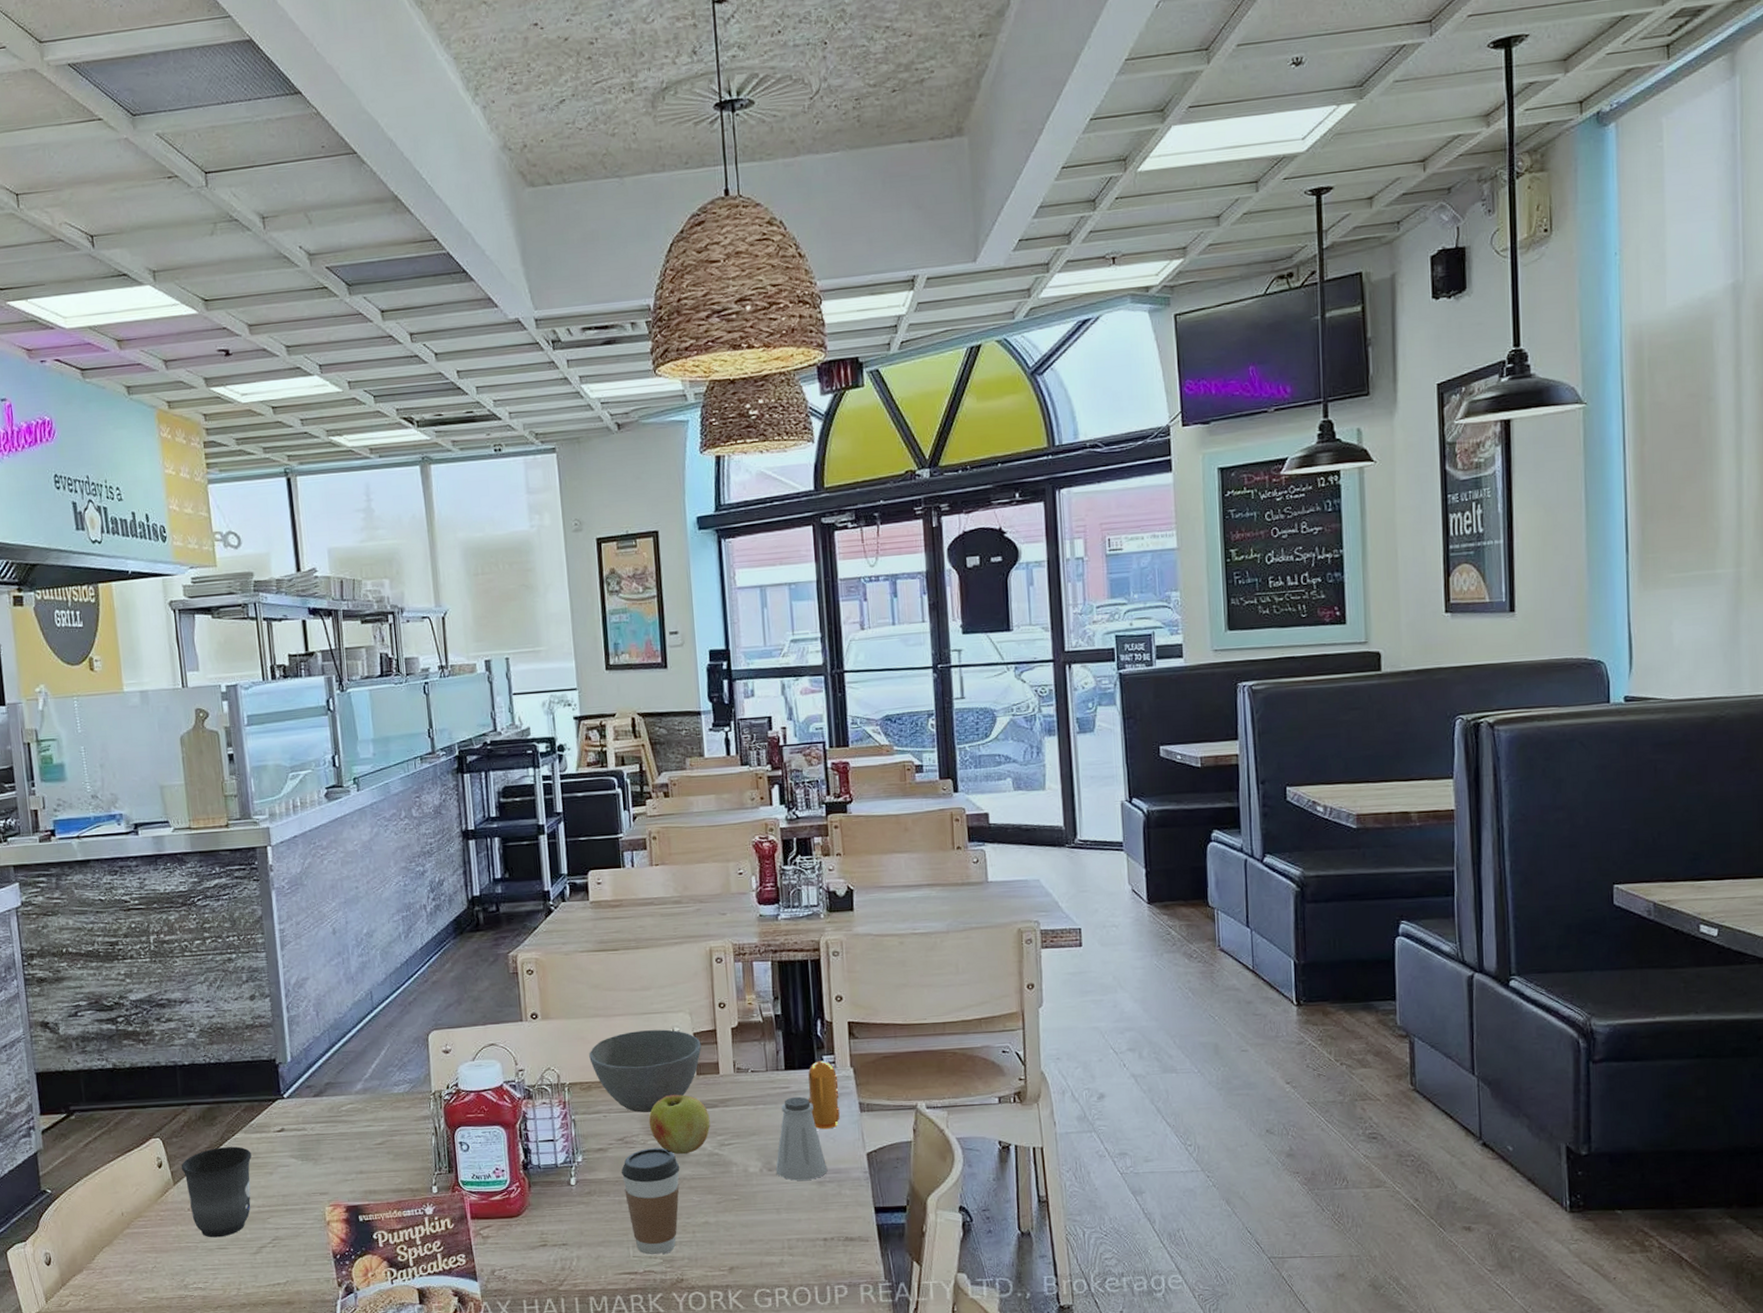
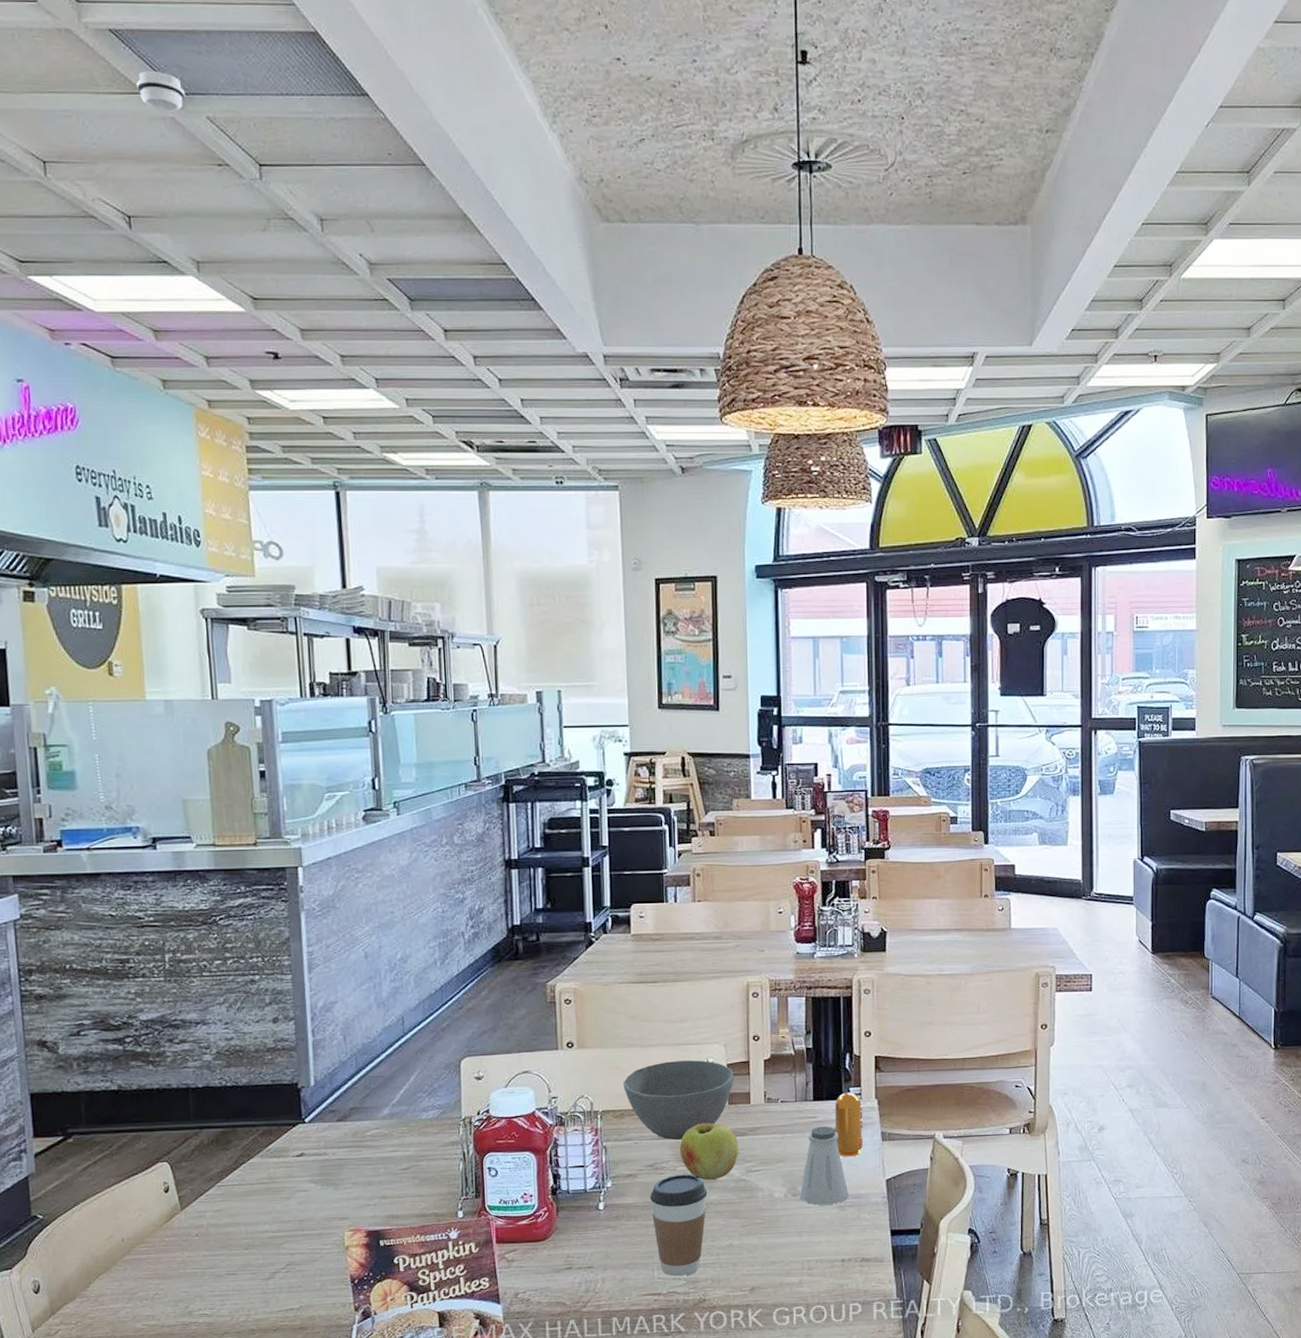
smoke detector: none [94,96,137,134] -> present [137,70,185,112]
mug: present [181,1146,252,1238] -> none [190,1171,268,1264]

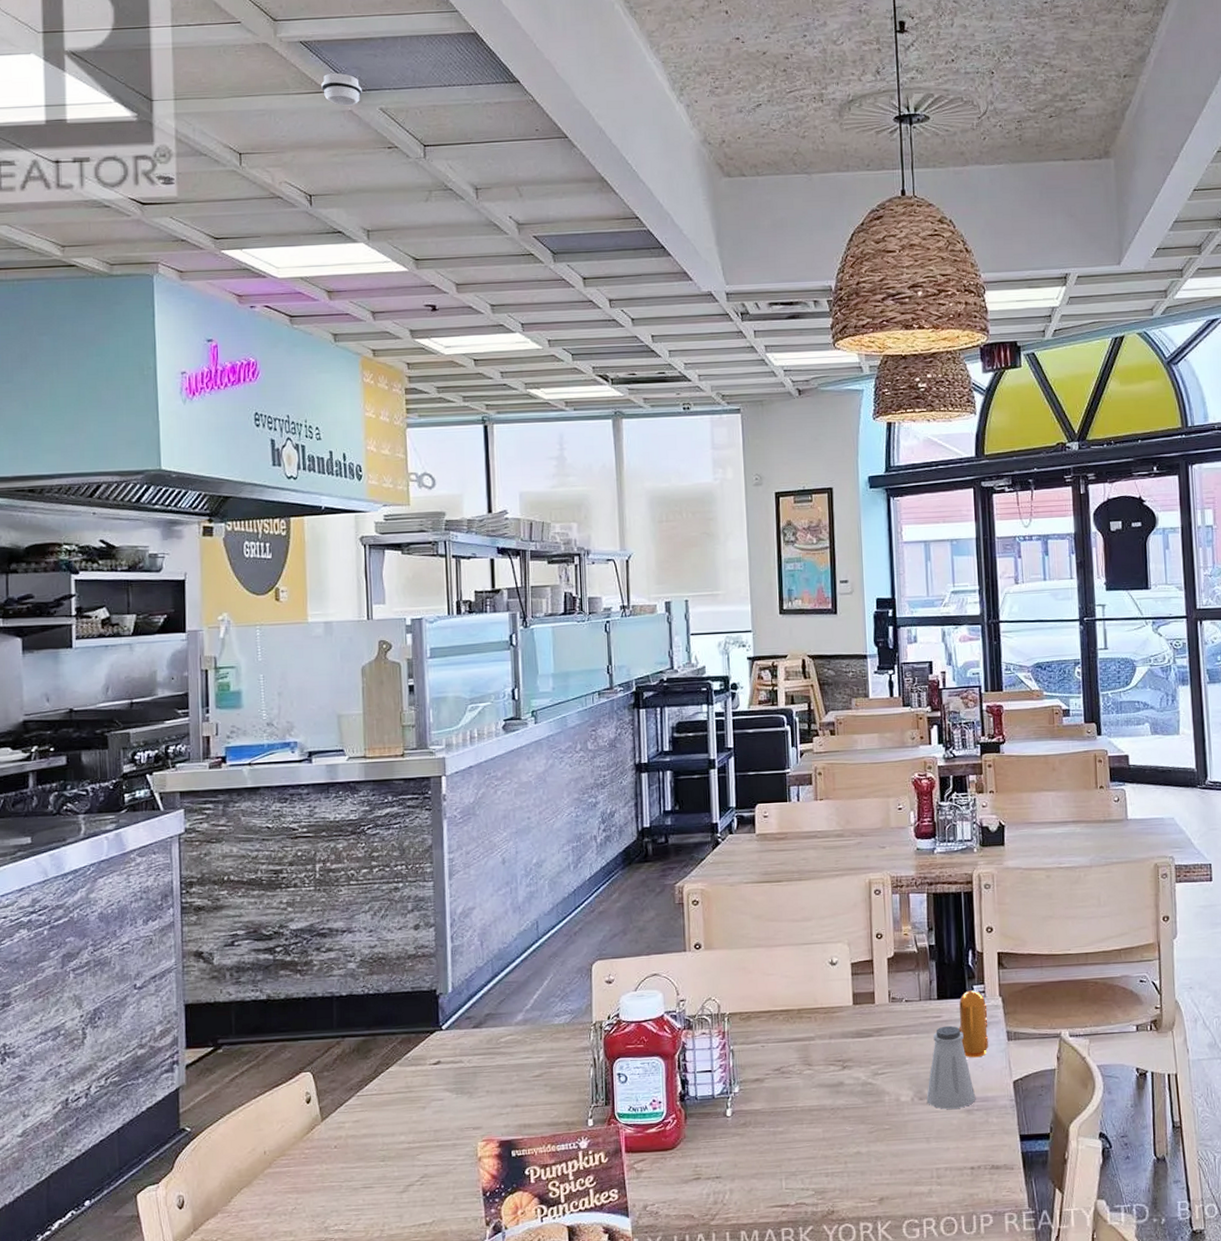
bowl: present [623,1060,734,1140] -> none [750,959,859,1042]
coffee cup: present [649,1174,708,1276] -> none [776,1077,834,1186]
apple: present [679,1122,739,1181] -> none [805,1023,865,1084]

